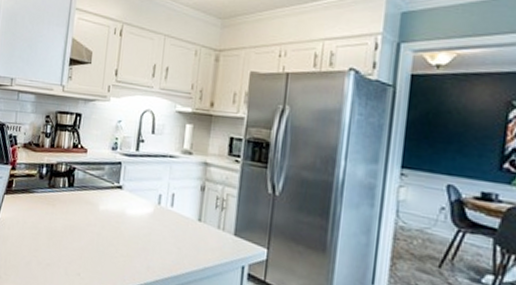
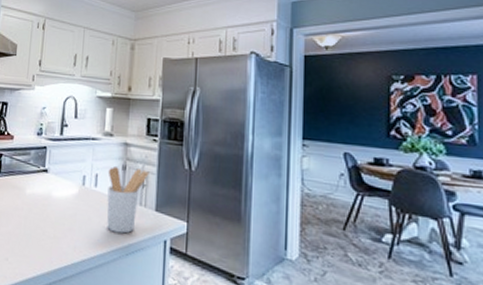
utensil holder: none [182,187,229,257] -> present [107,166,149,234]

